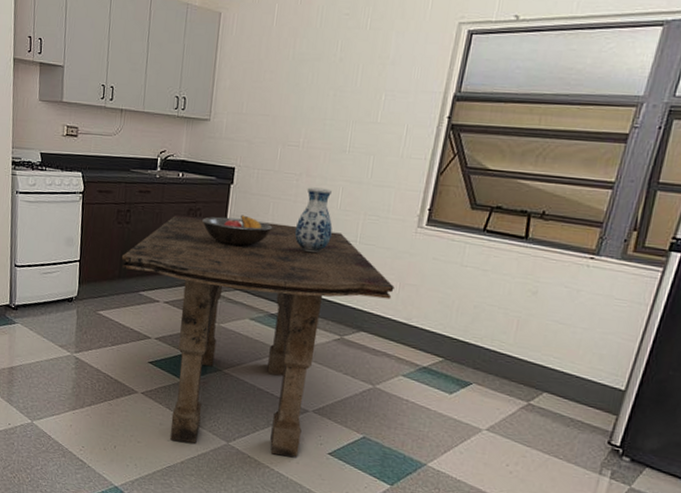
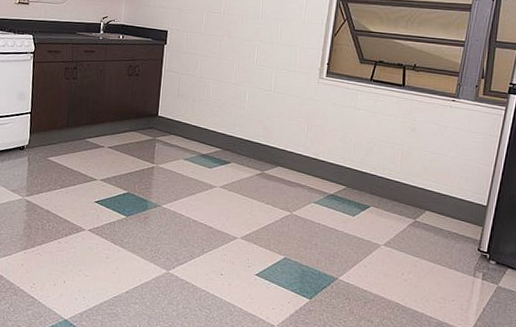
dining table: present [121,214,395,457] -> none [69,71,304,280]
fruit bowl: present [202,214,273,247] -> none [141,70,202,97]
vase: present [295,187,333,254] -> none [220,46,251,102]

